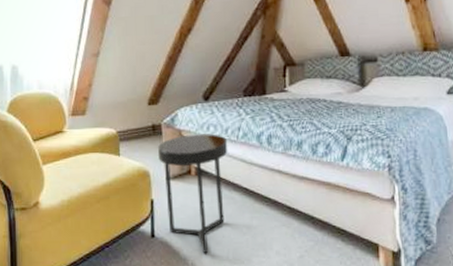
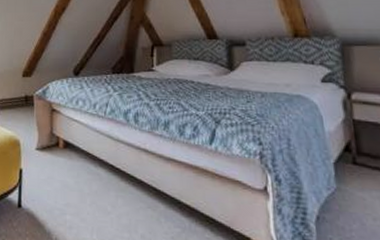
side table: present [157,134,228,254] -> none [28,107,96,230]

